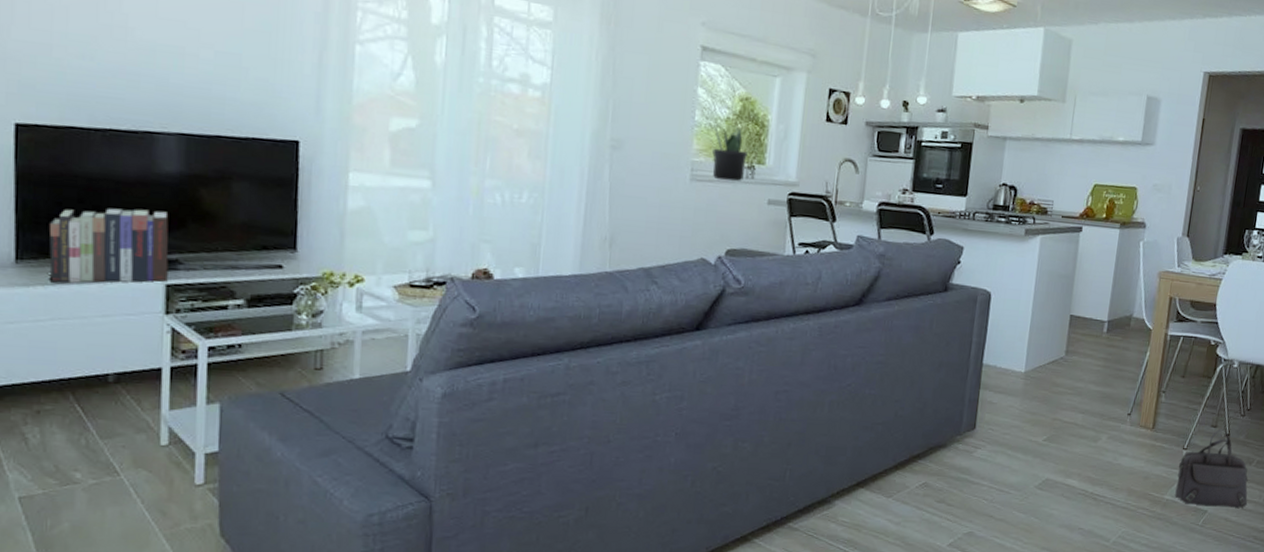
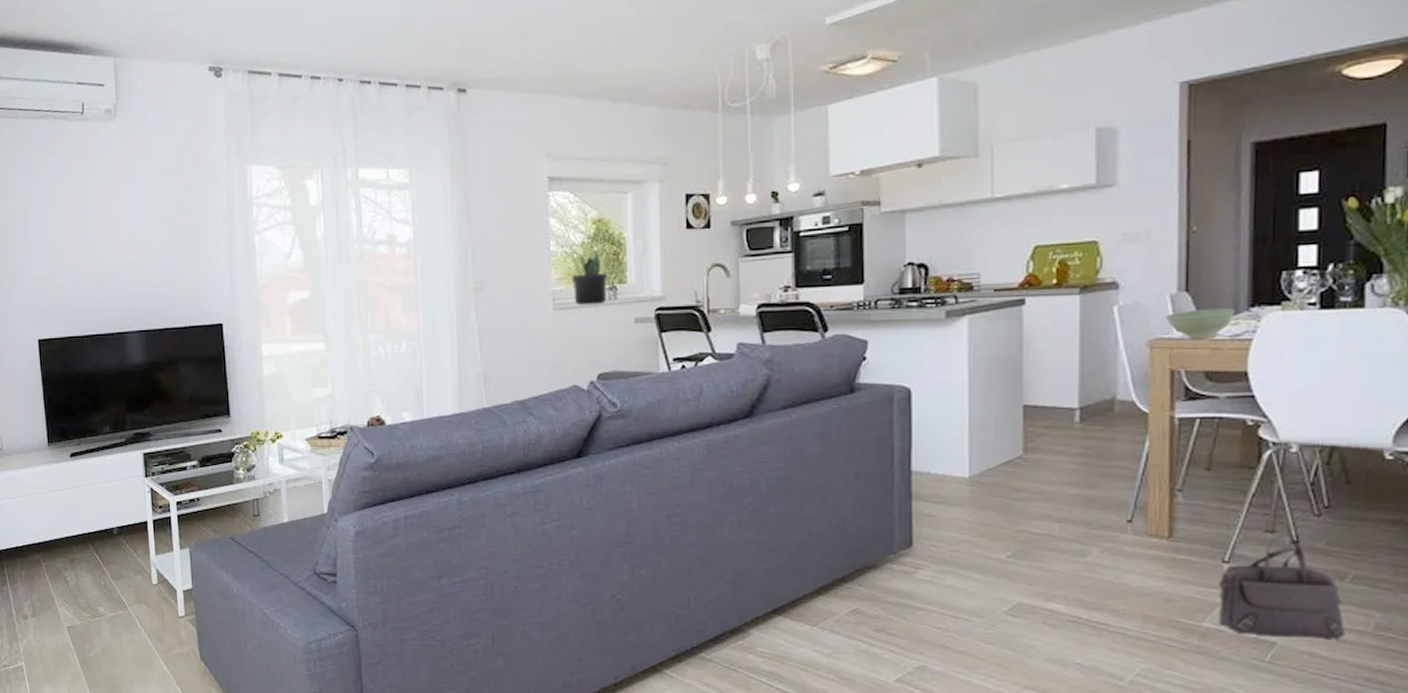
books: present [49,208,169,284] -> none [66,394,144,459]
bowl: none [1171,251,1215,276] -> present [1164,308,1235,340]

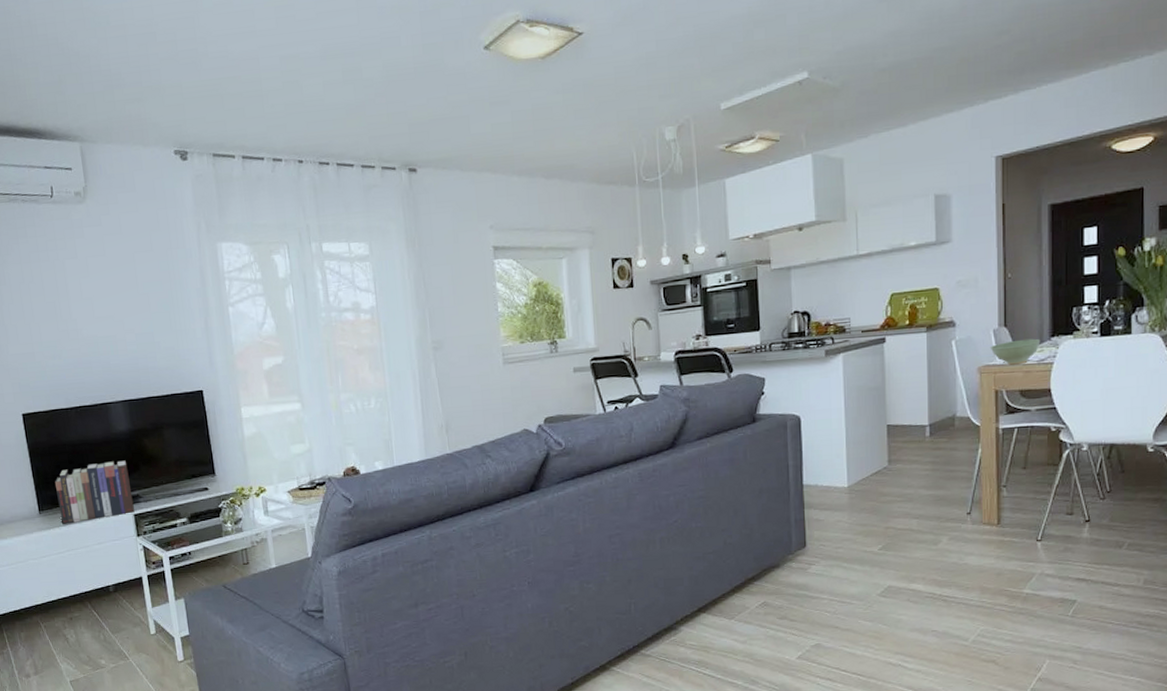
books: none [66,394,144,459] -> present [55,460,135,524]
planter: present [570,250,607,306] -> none [515,310,549,359]
handbag: present [1218,535,1346,639] -> none [1034,516,1124,596]

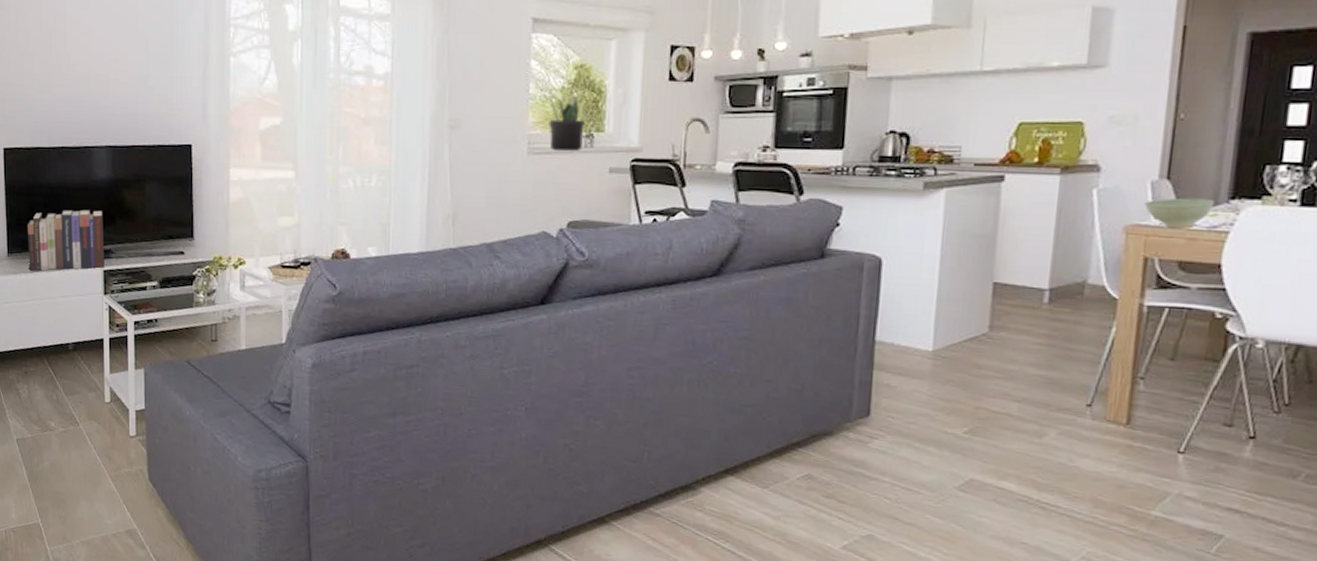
planter: none [515,310,549,359] -> present [549,96,585,152]

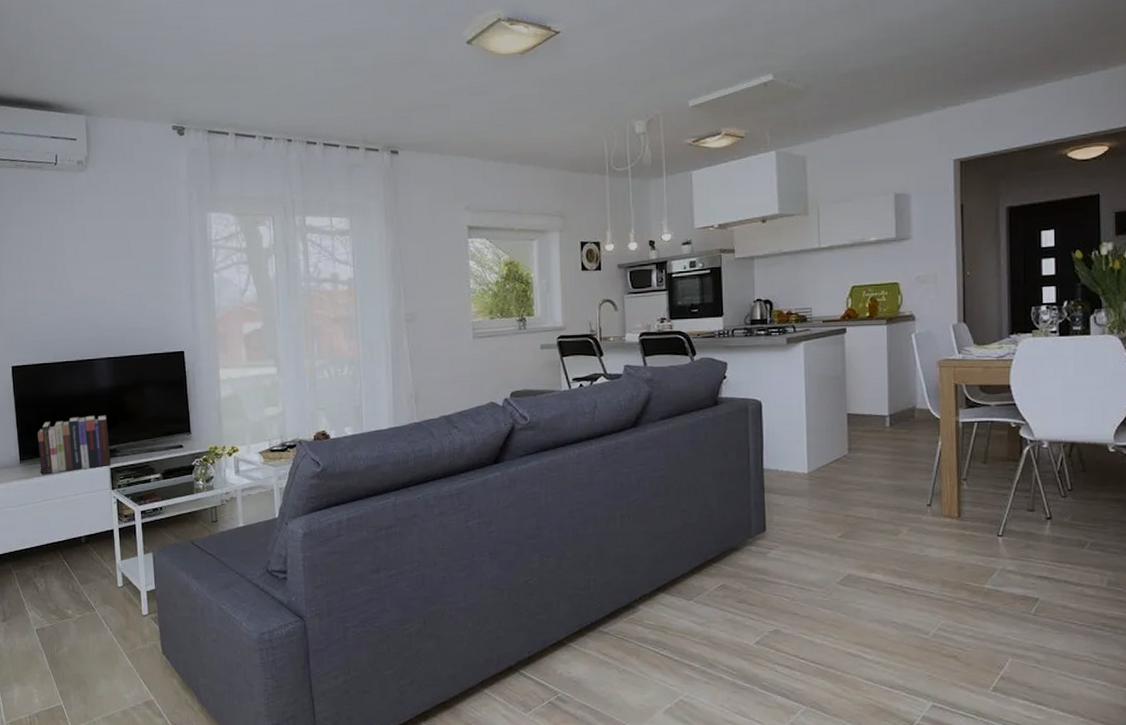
planter: present [549,96,585,152] -> none [486,288,518,335]
bowl: present [1143,197,1215,229] -> none [949,335,1000,360]

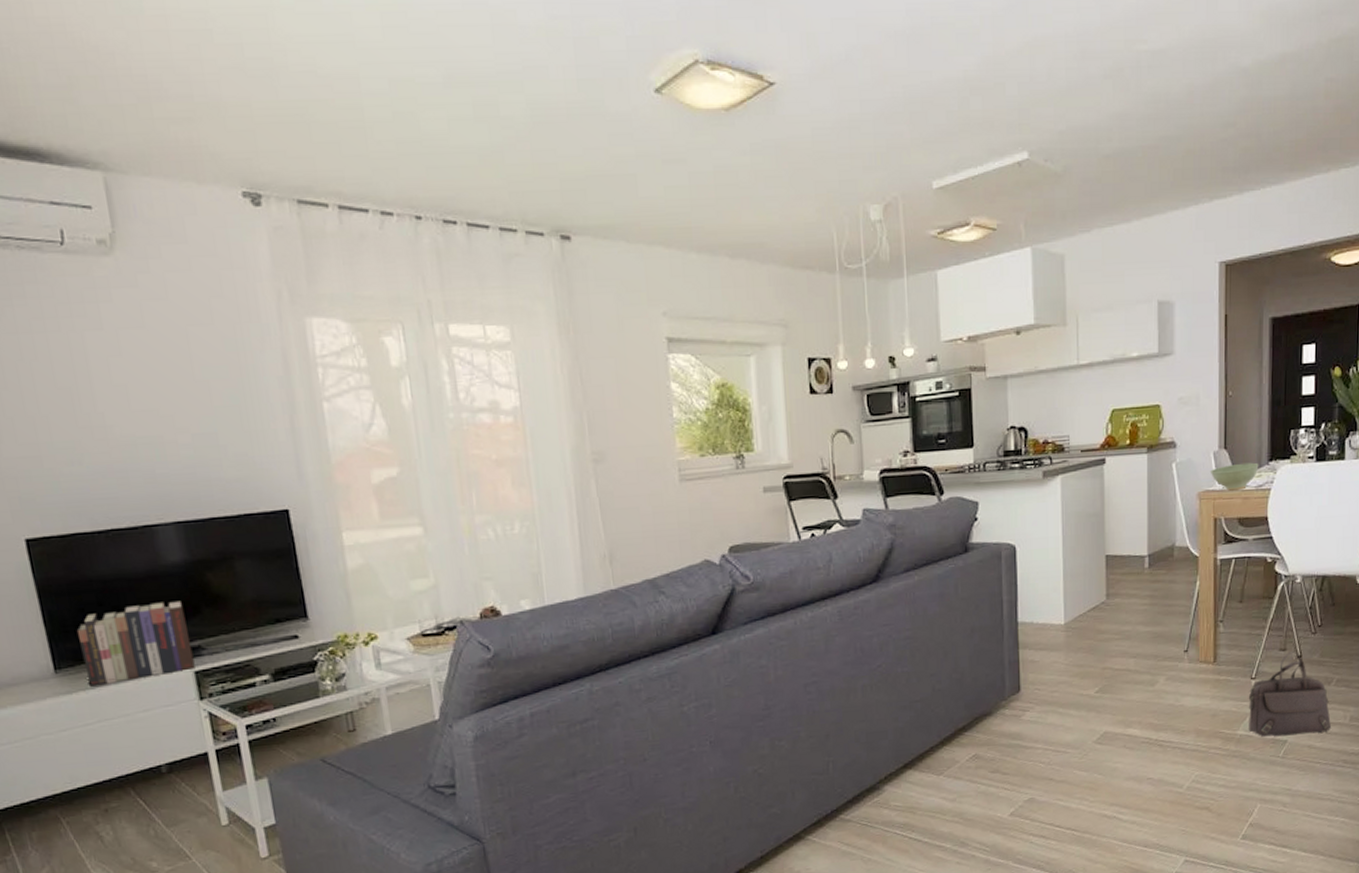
bowl: none [949,335,1000,360] -> present [1209,462,1259,491]
handbag: none [995,513,1088,594] -> present [1248,651,1332,737]

